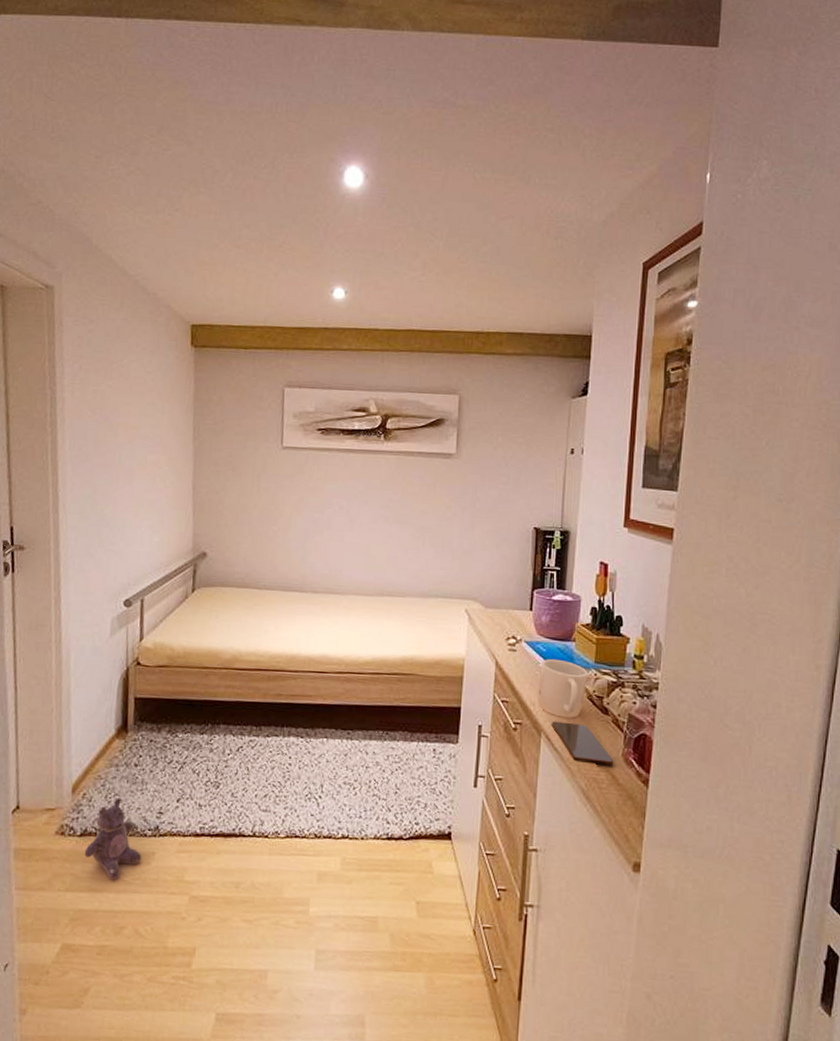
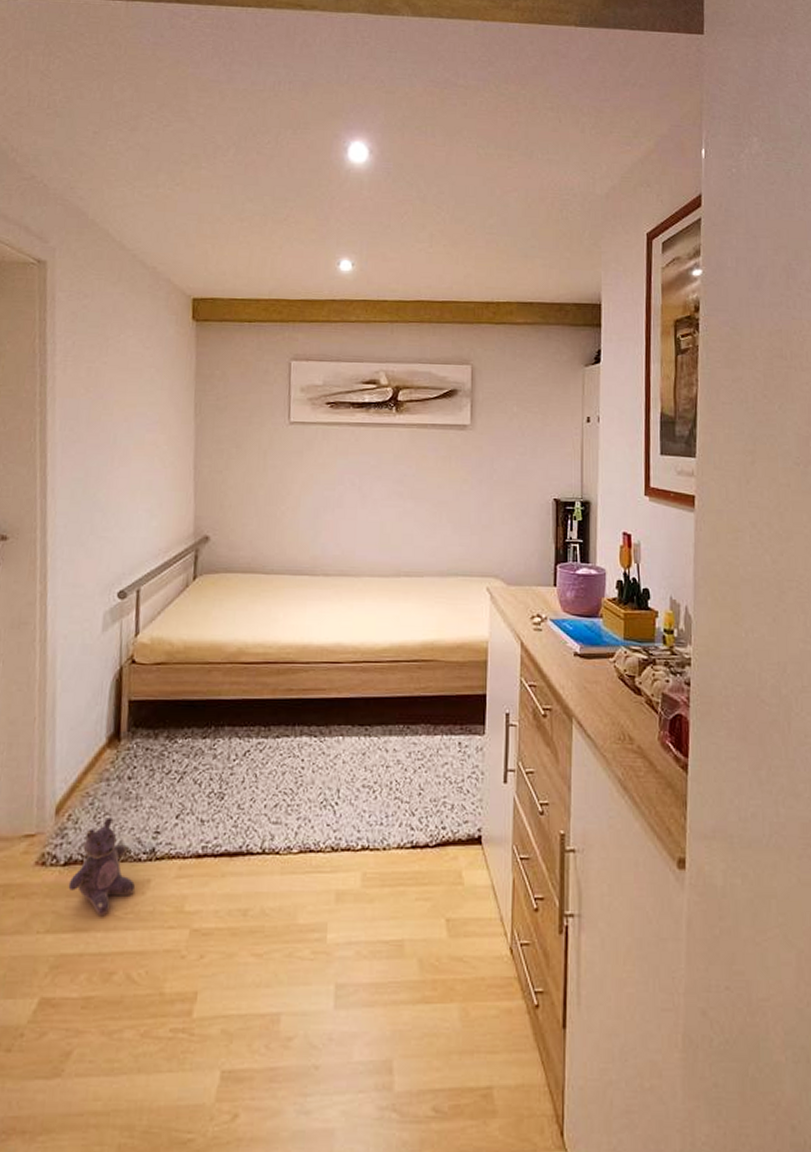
mug: present [537,658,589,718] -> none [567,637,618,701]
phone: present [551,721,614,766] -> none [583,705,650,751]

